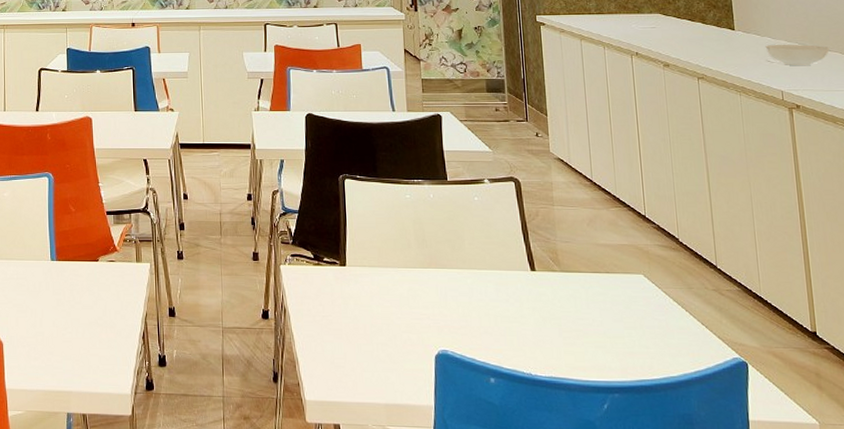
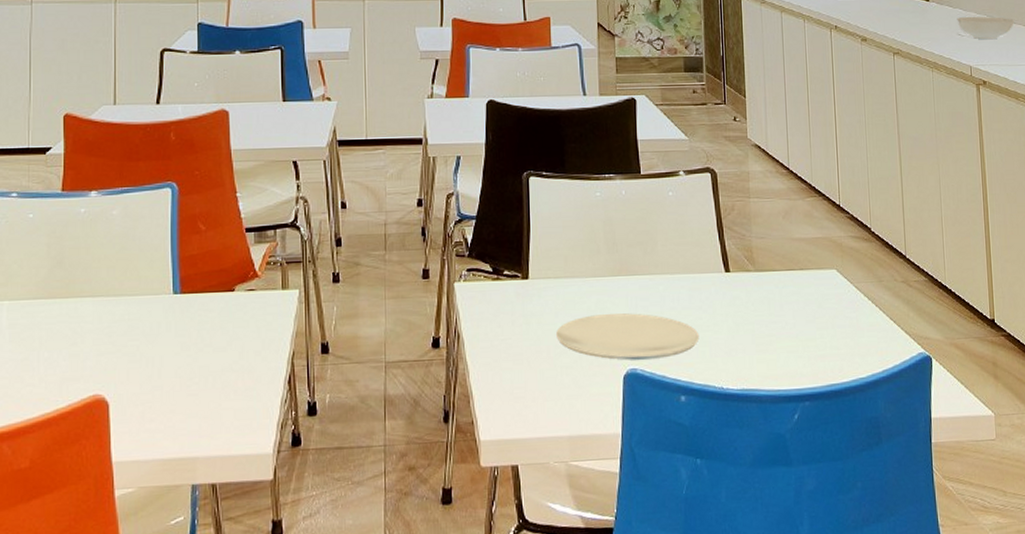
plate: none [372,300,507,343] -> present [556,313,700,361]

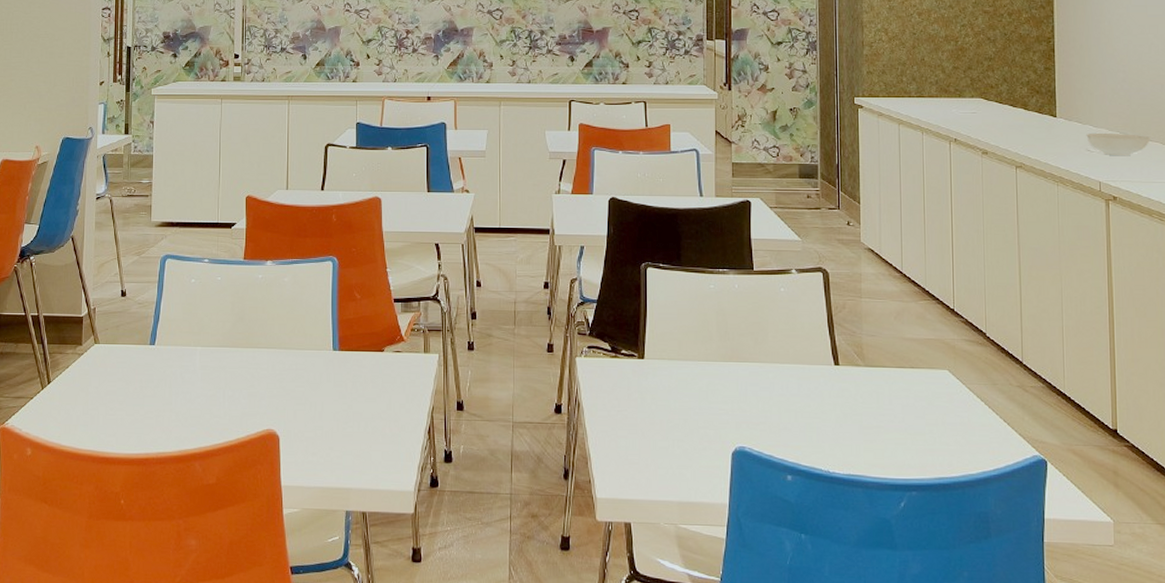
plate: present [556,313,700,361] -> none [669,394,807,440]

